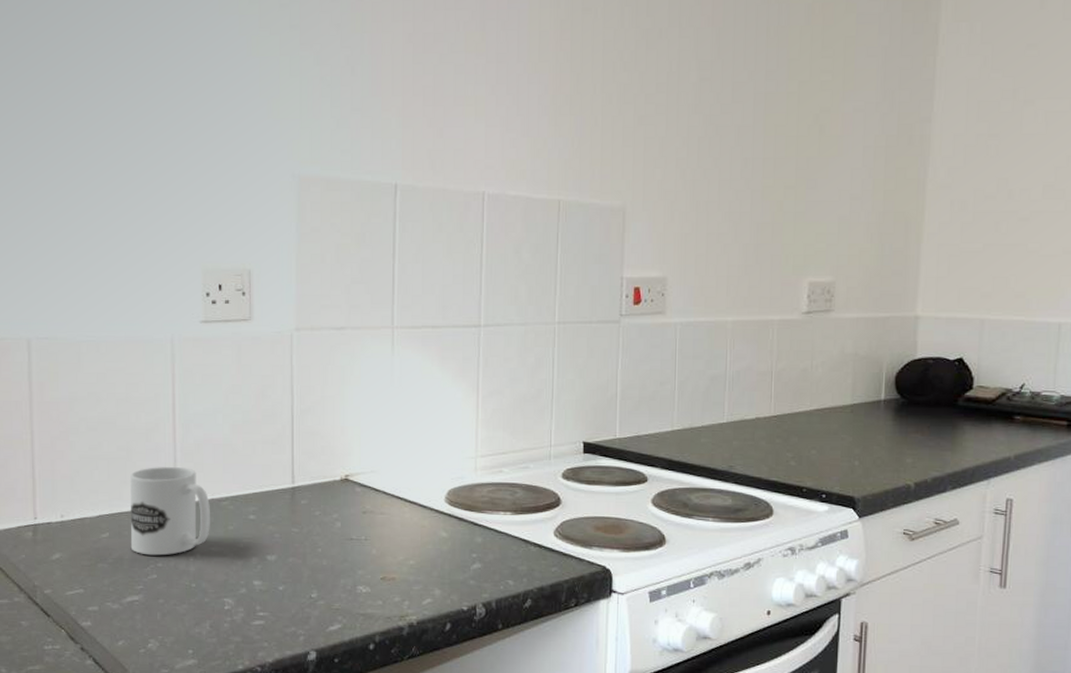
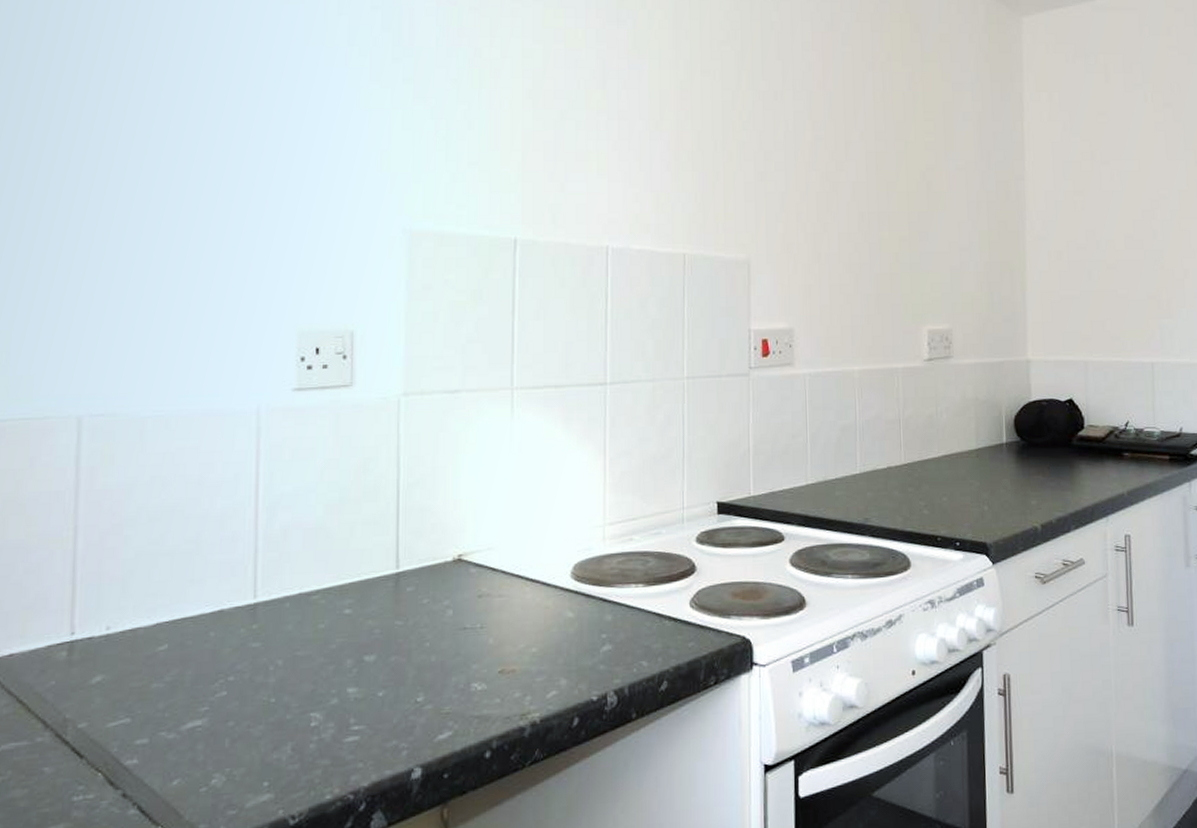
mug: present [130,466,210,556] -> none [195,557,297,668]

